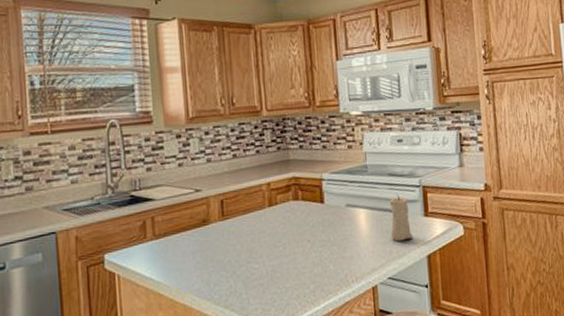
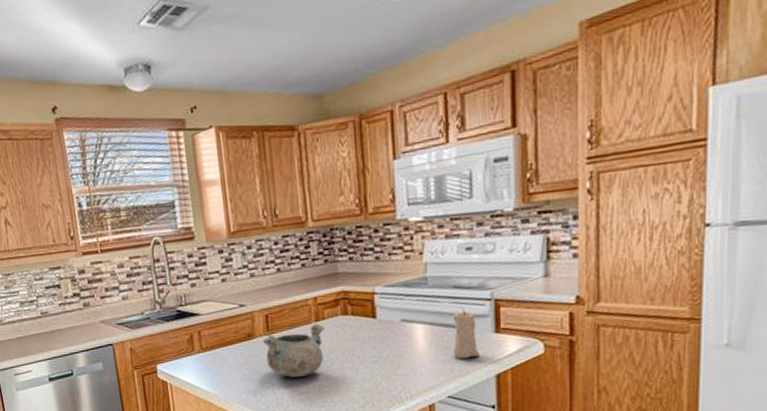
decorative bowl: none [218,208,277,264] -> present [263,323,324,378]

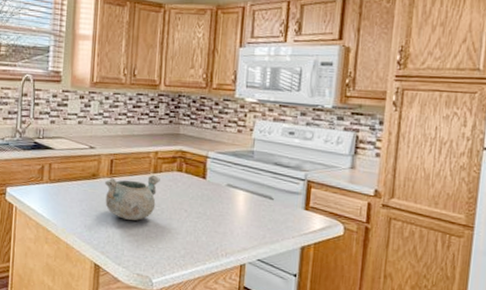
candle: present [453,308,479,359] -> none [266,184,290,228]

